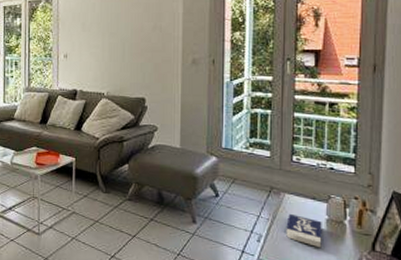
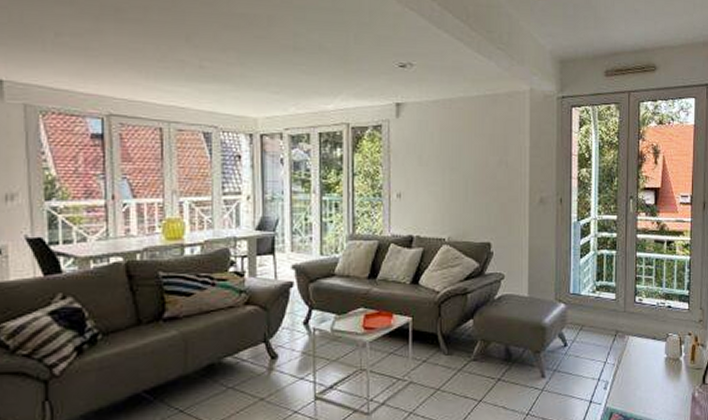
book: present [286,213,322,248] -> none [630,356,661,388]

